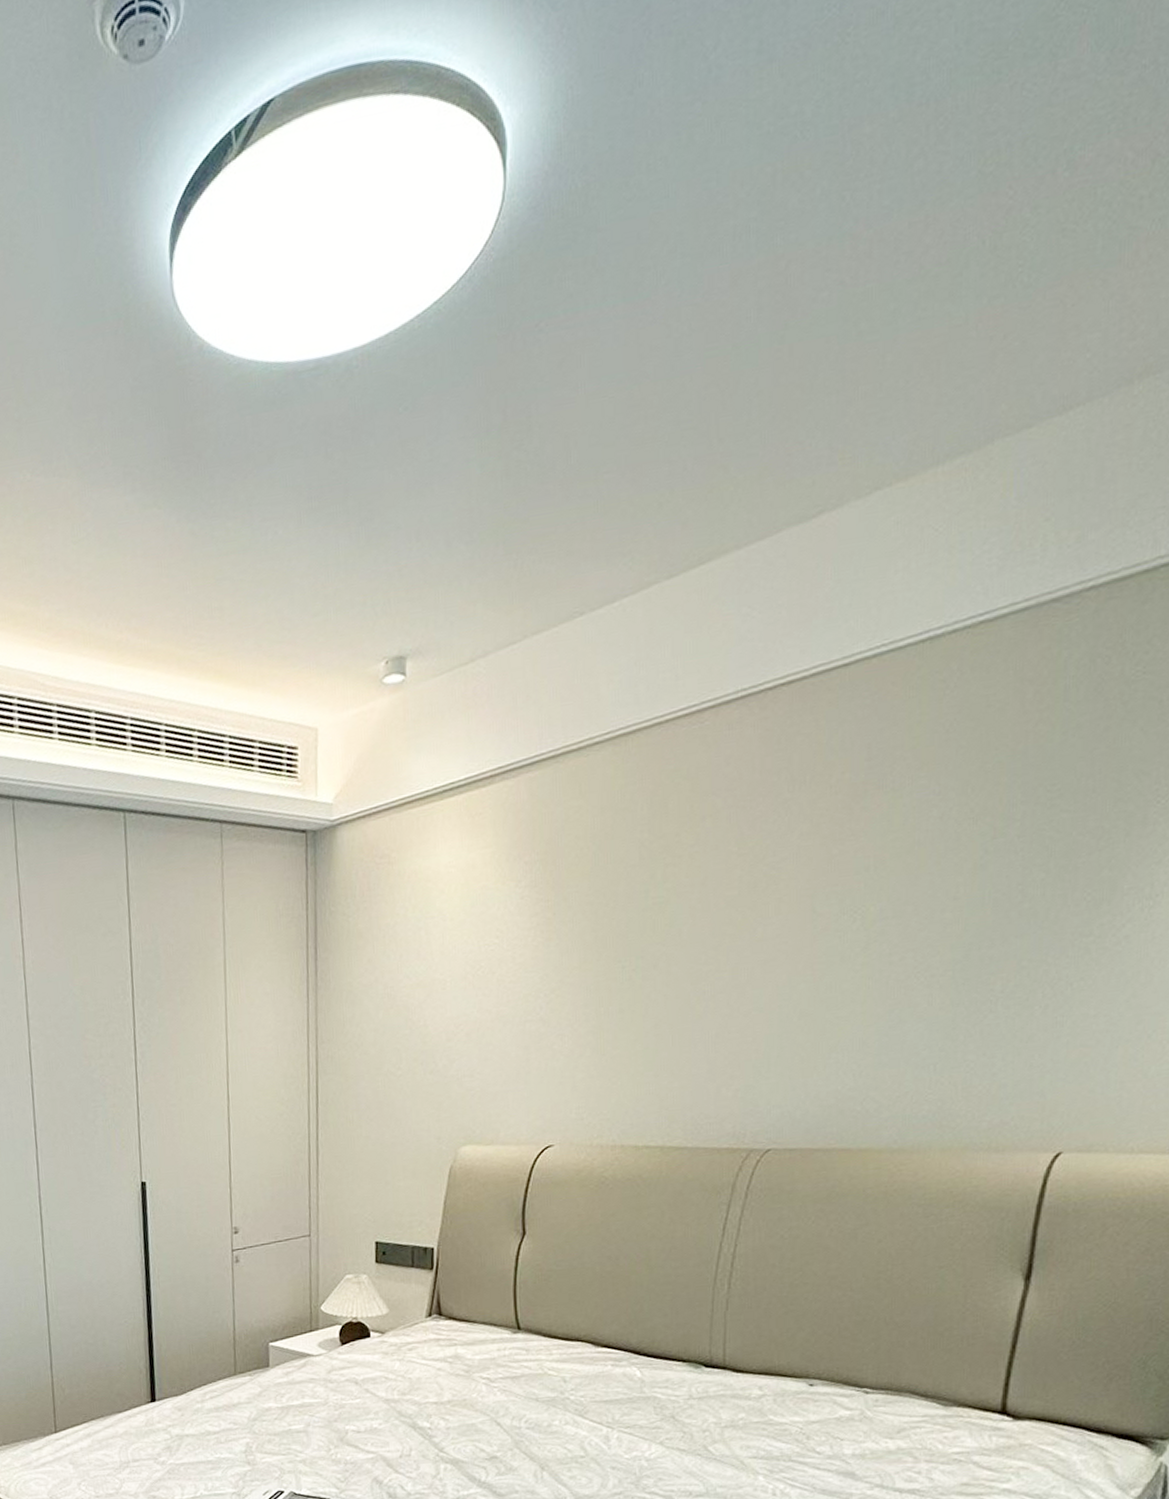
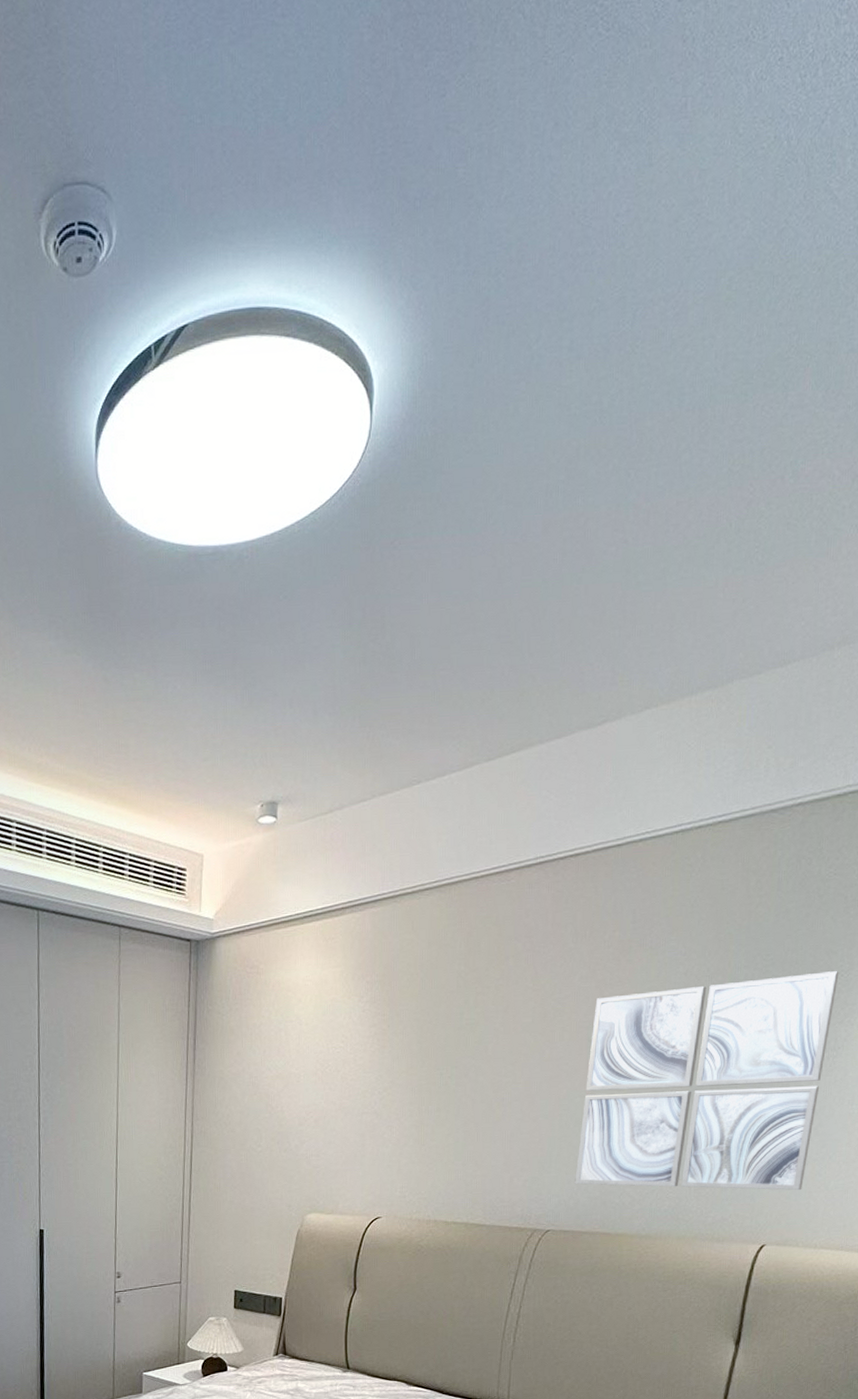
wall art: none [801,797,1154,1091] -> present [575,971,839,1191]

